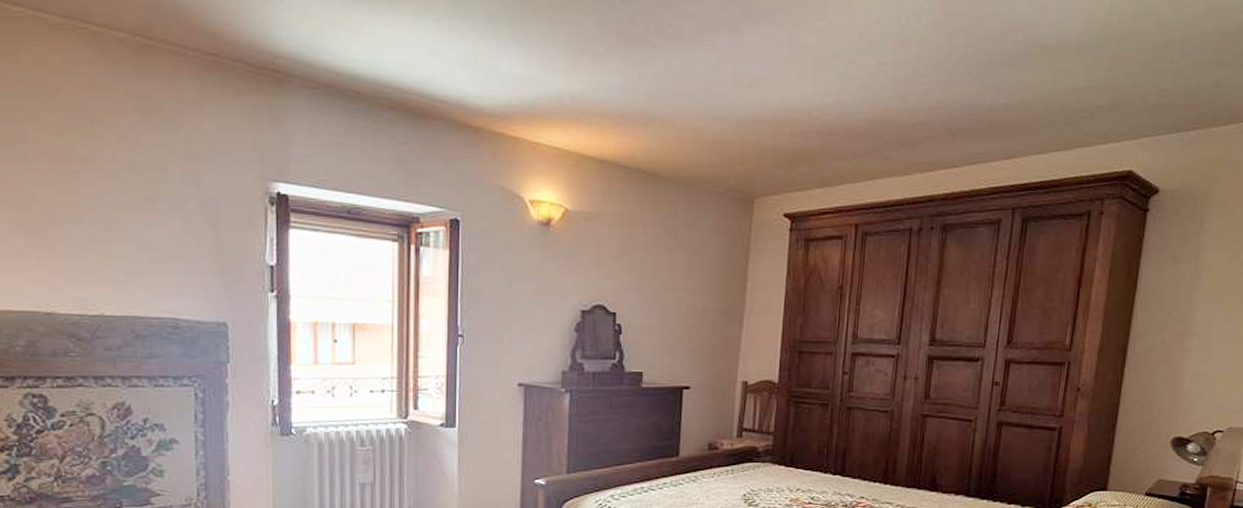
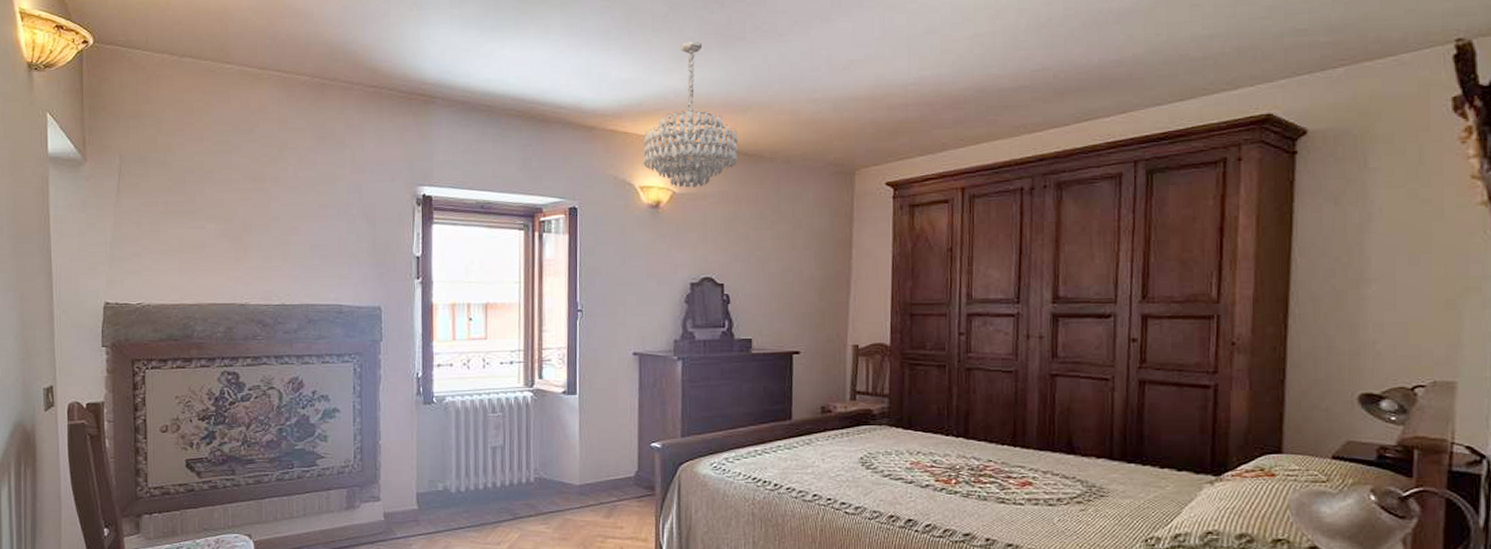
chandelier: none [534,38,638,206] -> present [643,40,739,188]

